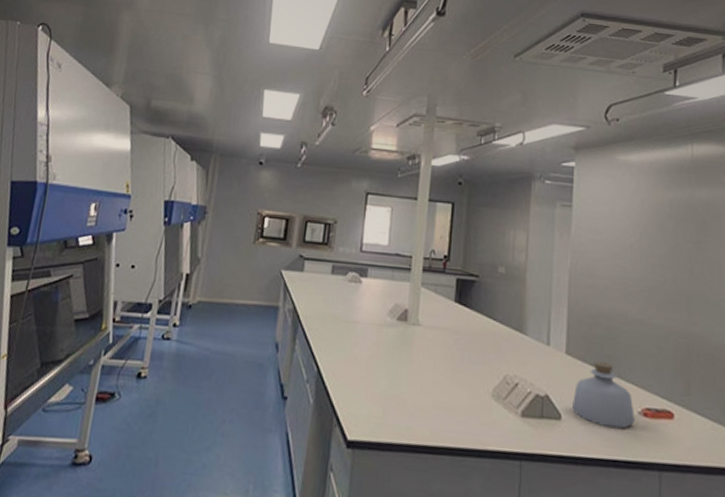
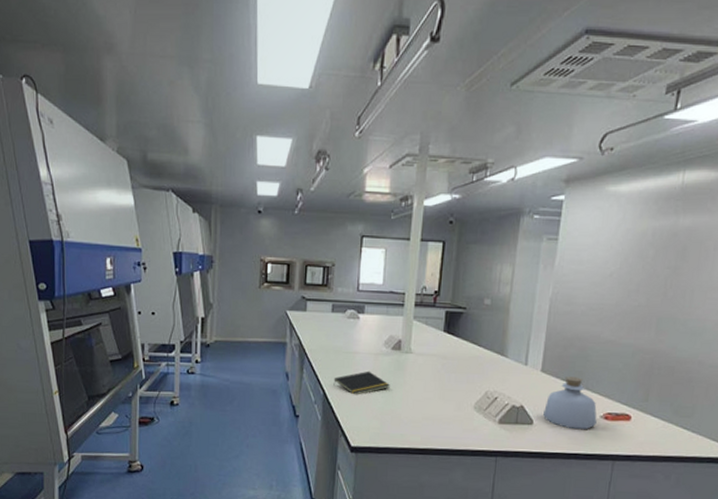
notepad: none [329,344,395,374] -> present [333,371,390,395]

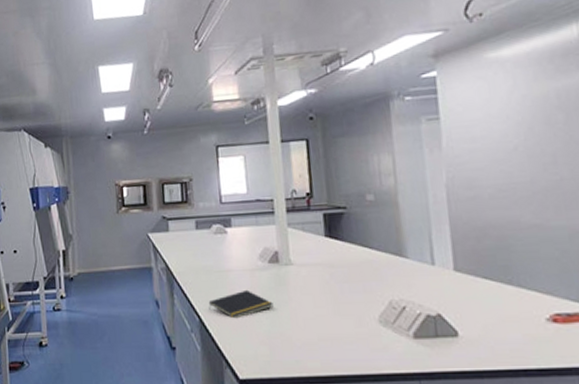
bottle: present [543,376,597,430] -> none [468,273,544,339]

